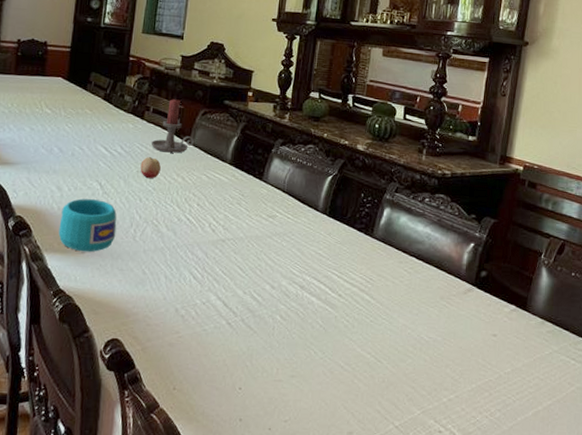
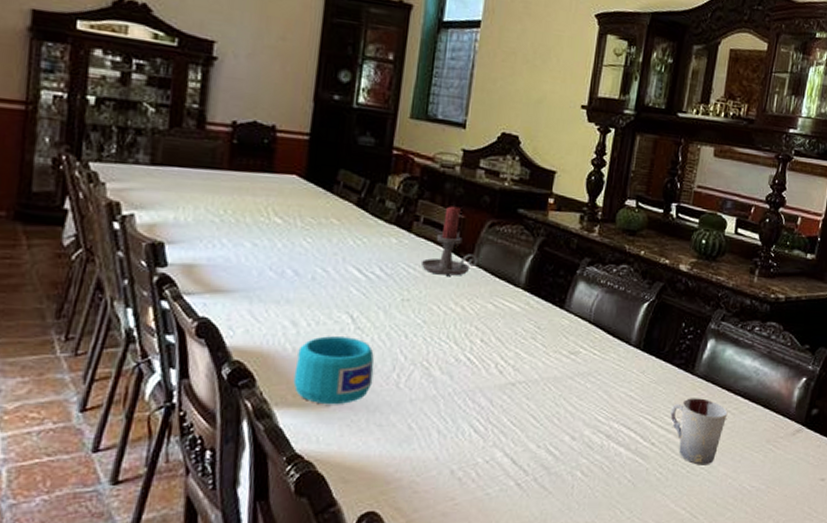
fruit: present [140,157,161,179] -> none [406,281,434,309]
cup: none [354,257,405,316] -> present [670,398,728,465]

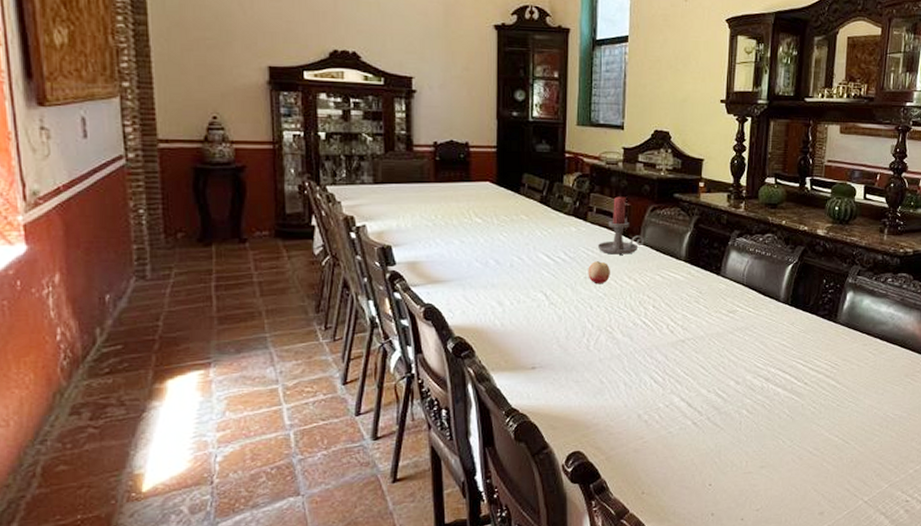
cup: present [293,336,374,405] -> none [504,311,568,368]
fruit: none [406,281,434,309] -> present [588,261,610,284]
cup: present [670,398,728,465] -> none [819,342,869,399]

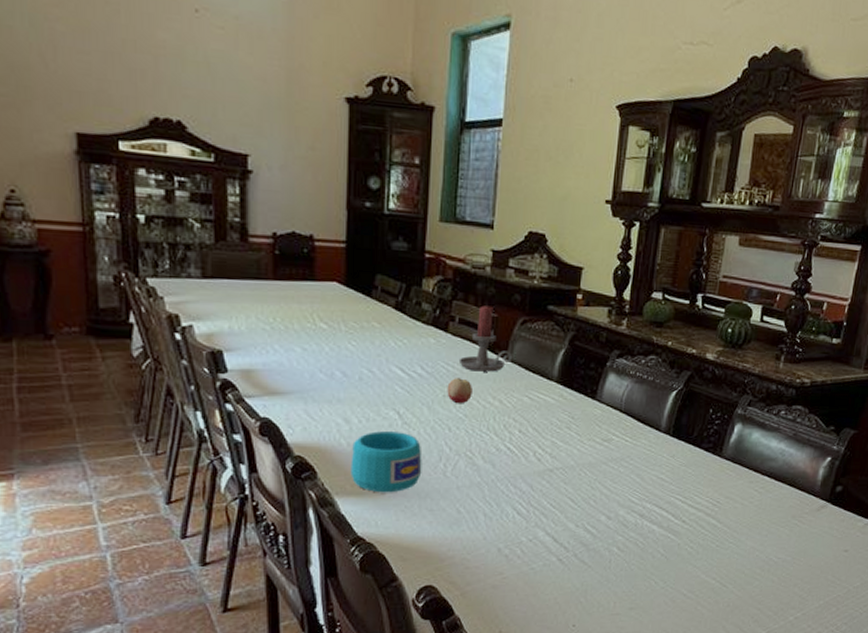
cup: none [504,311,568,368] -> present [350,431,422,493]

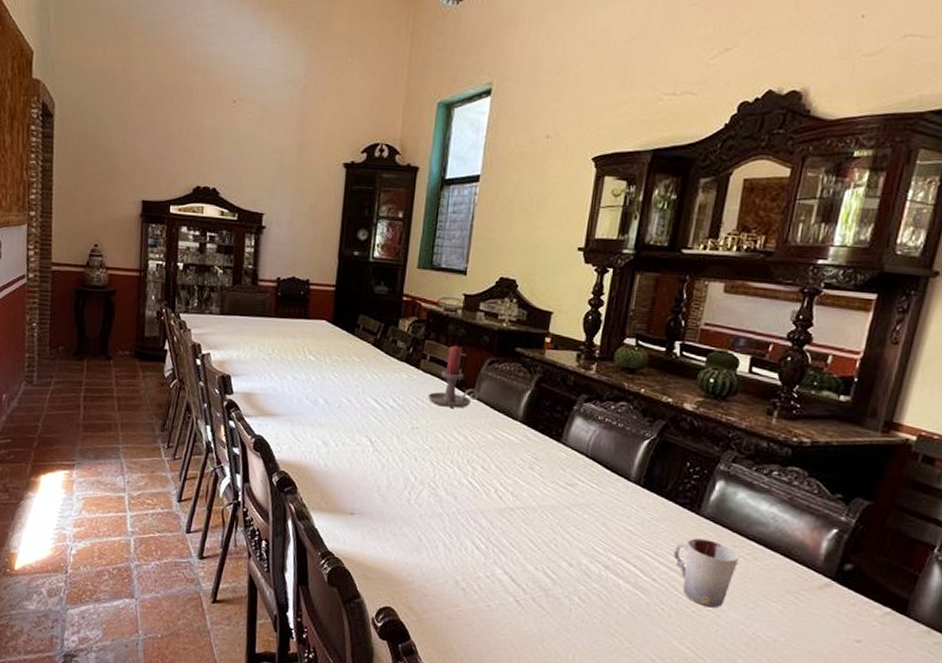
cup: present [350,431,422,493] -> none [325,455,389,514]
fruit: present [447,378,472,404] -> none [415,411,439,437]
cup: none [700,479,755,540] -> present [673,538,740,608]

